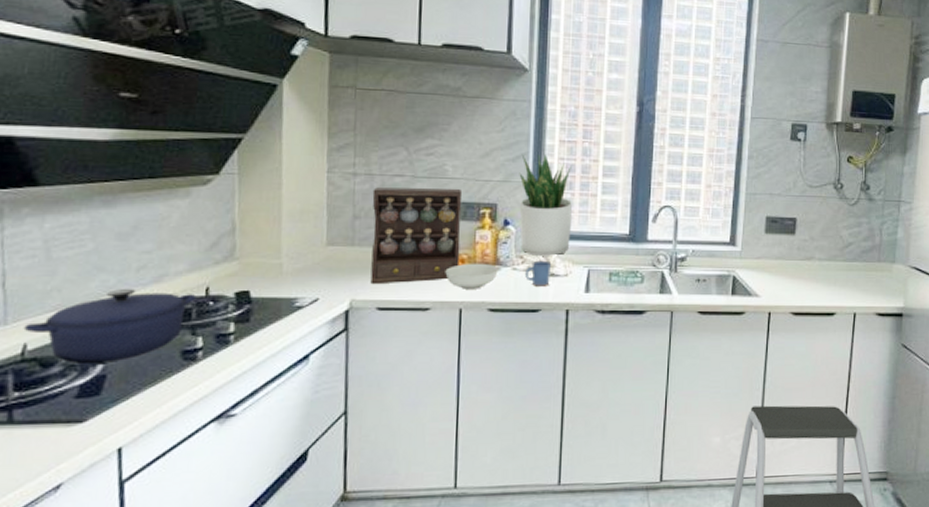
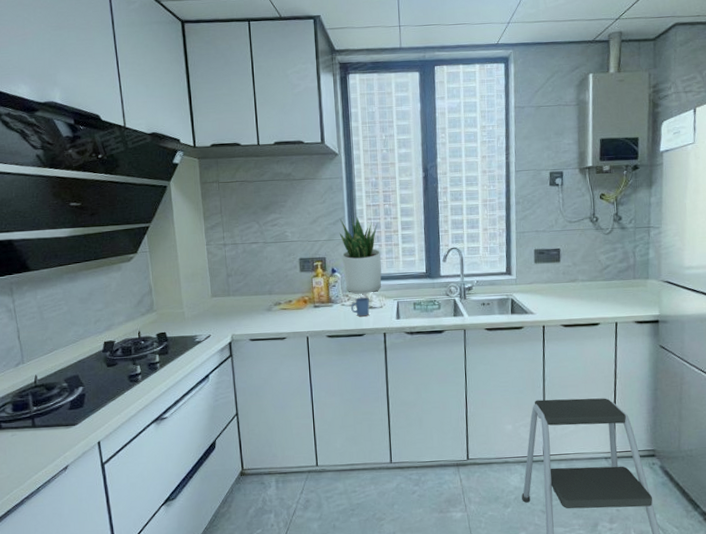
cooking pot: present [23,288,197,363] -> none [34,335,133,387]
spice rack: present [370,187,463,285] -> none [238,249,303,323]
bowl: present [445,264,499,289] -> none [294,303,332,322]

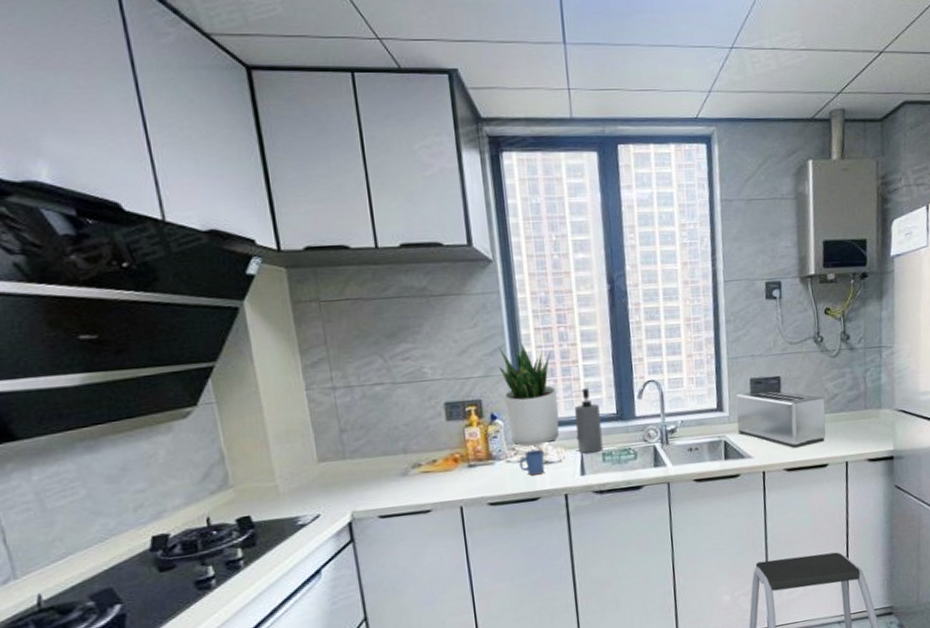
soap dispenser: none [390,252,415,302] -> present [569,388,603,454]
toaster: none [522,259,599,309] -> present [735,389,826,449]

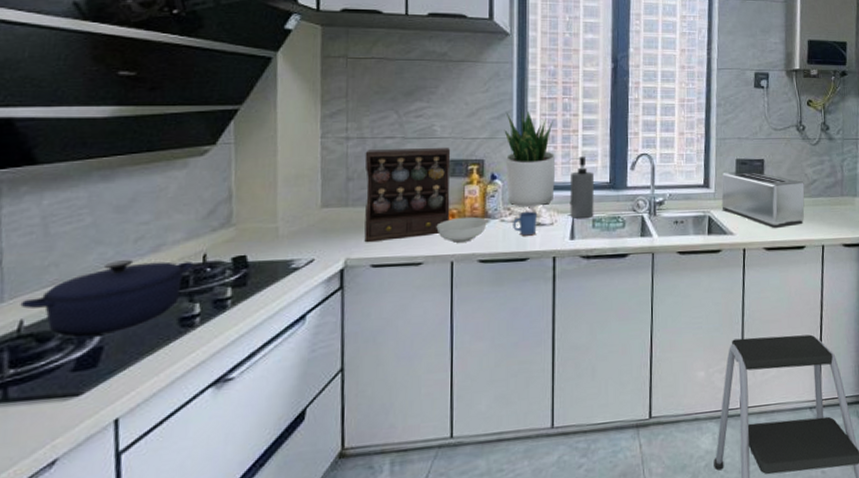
cooking pot: none [34,526,199,607] -> present [20,259,194,337]
spice rack: none [355,390,453,495] -> present [364,148,451,243]
bowl: none [440,460,493,488] -> present [436,217,487,243]

